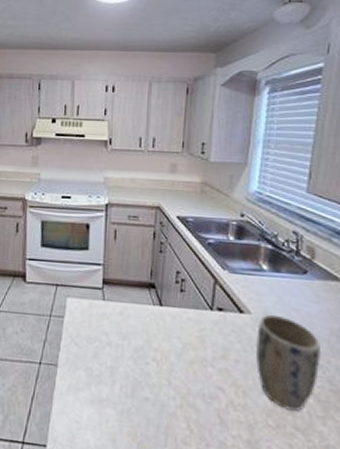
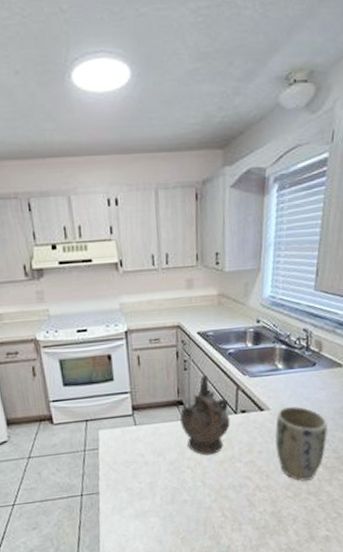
ceremonial vessel: none [151,262,205,351] -> present [180,375,230,456]

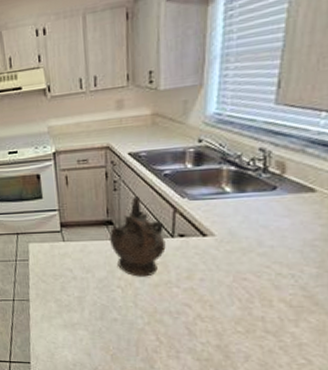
plant pot: present [274,406,328,481] -> none [220,233,294,317]

